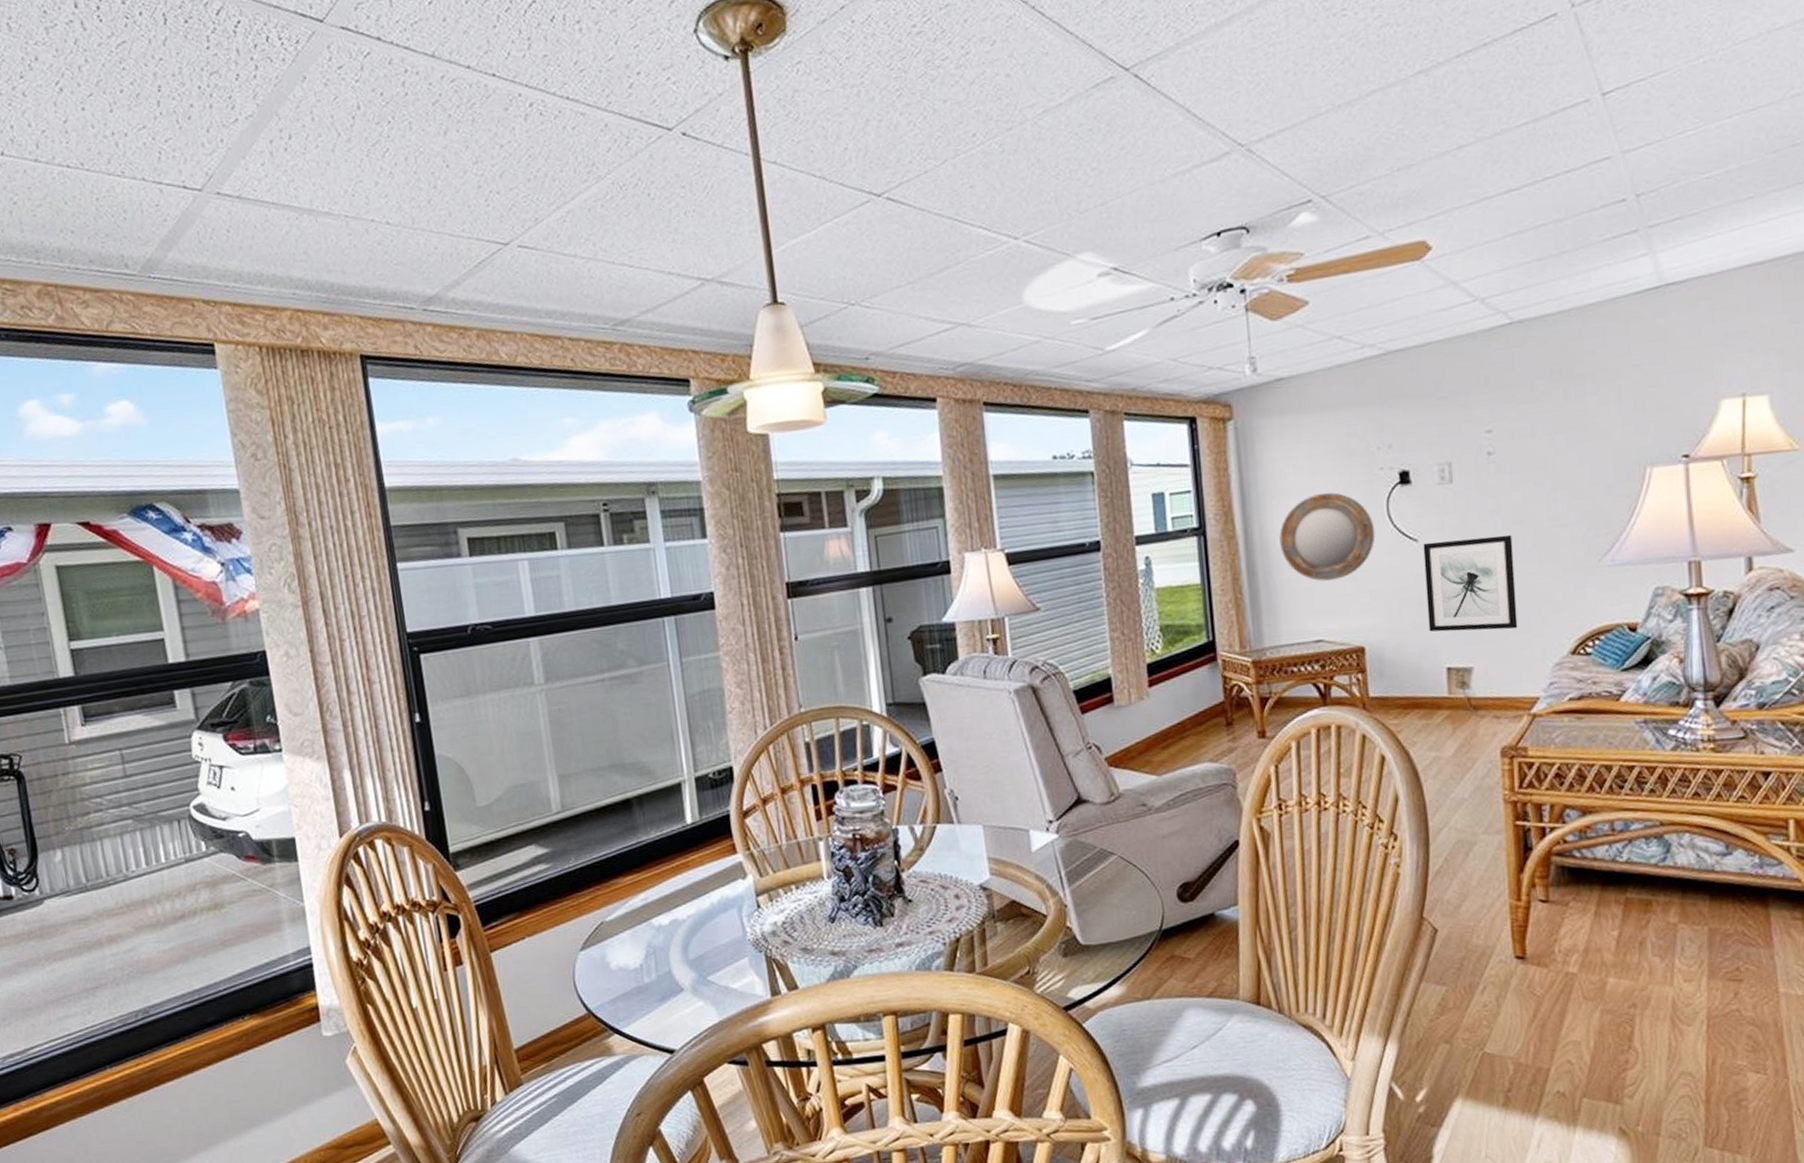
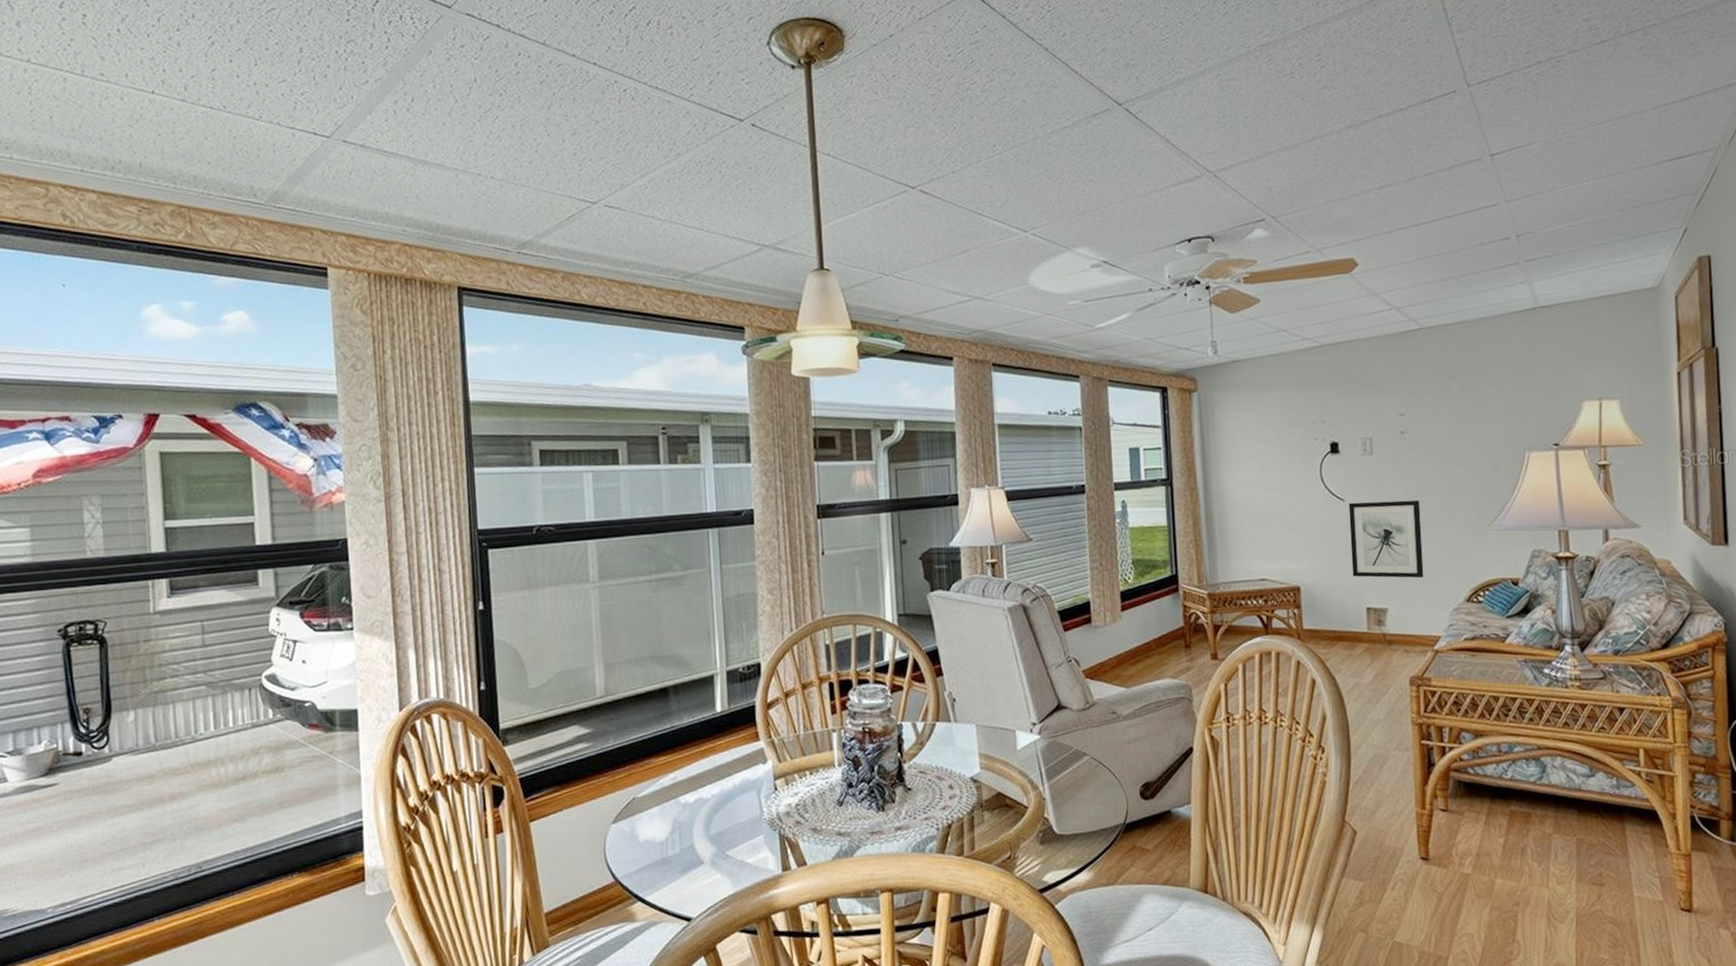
home mirror: present [1279,492,1375,581] -> none [1232,456,1310,530]

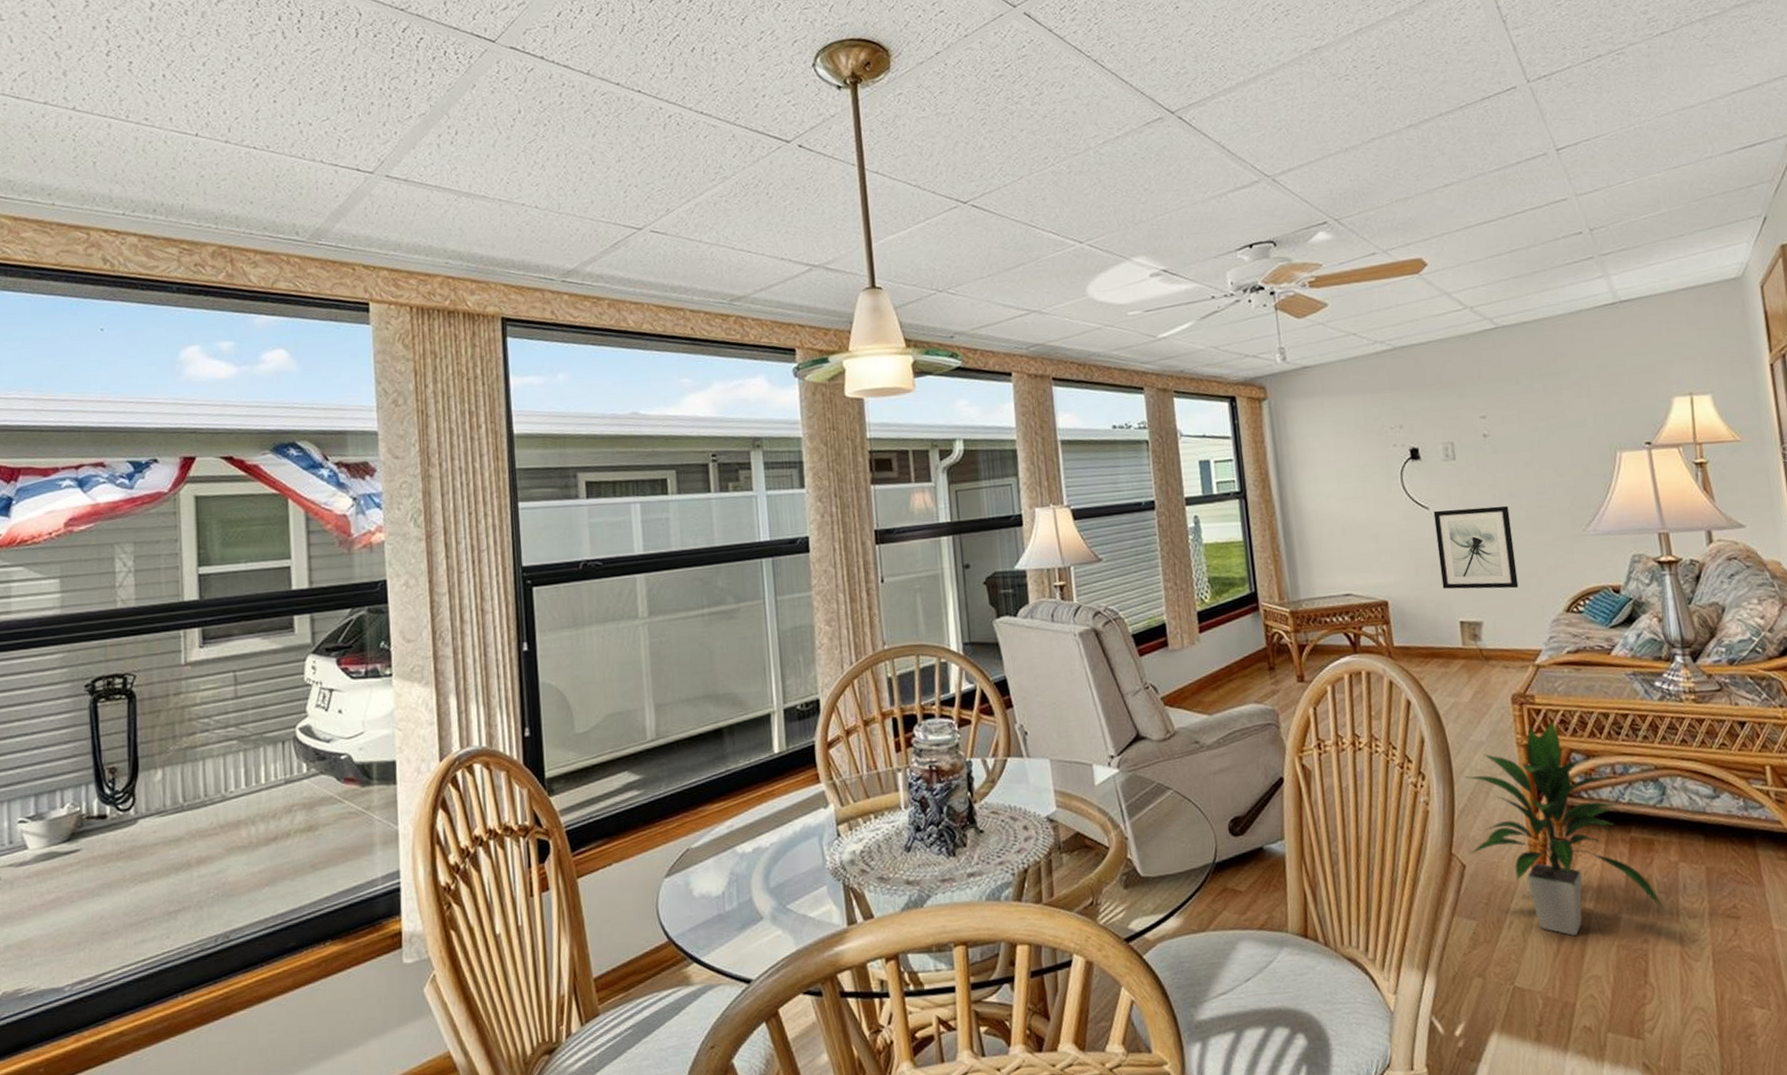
indoor plant: none [1361,702,1536,897] -> present [1464,721,1665,936]

